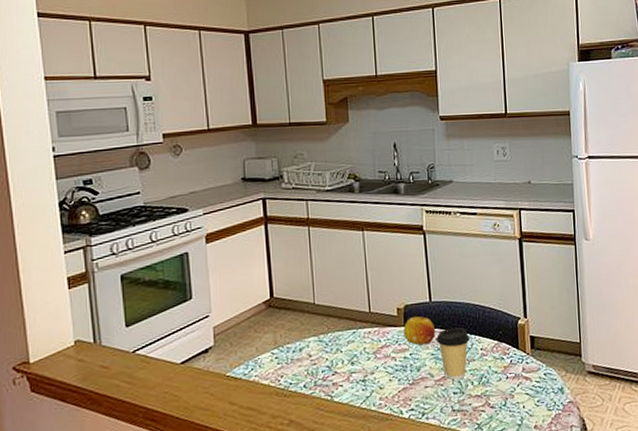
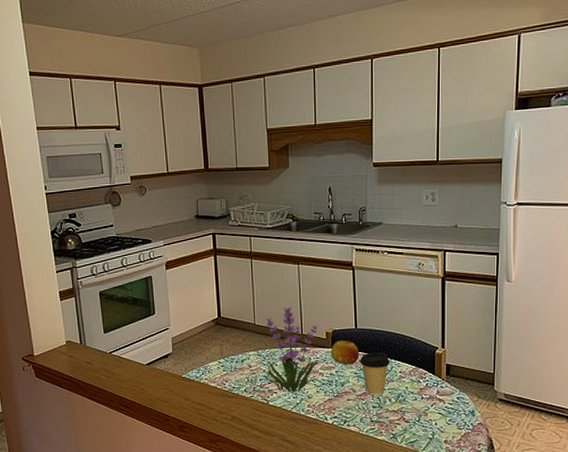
plant: none [325,280,391,385] -> present [263,306,319,394]

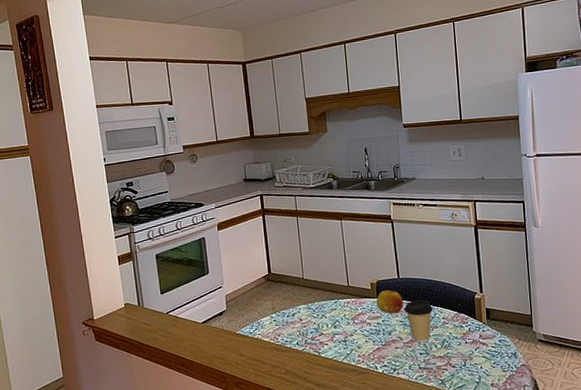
plant: present [263,306,319,394] -> none [313,260,367,345]

